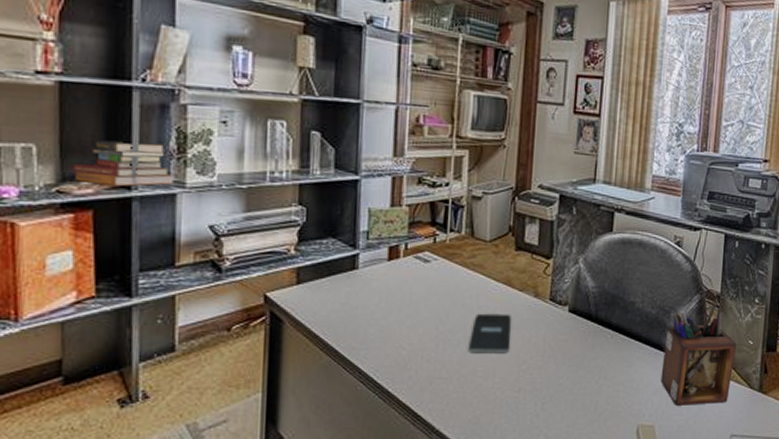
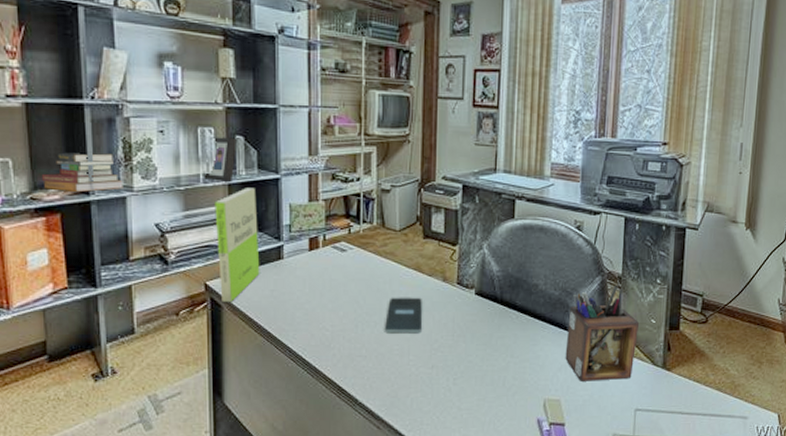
picture frame: none [271,131,312,181] -> present [203,137,237,182]
book: none [281,189,331,316] -> present [214,188,260,302]

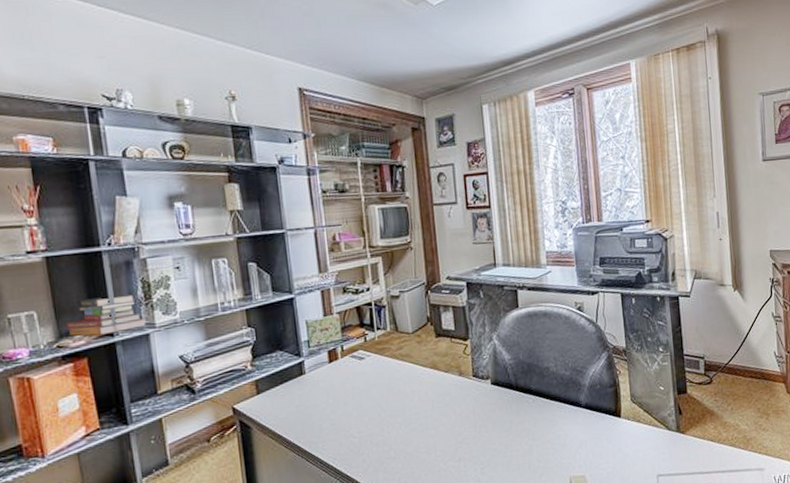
picture frame: present [203,137,237,182] -> none [221,265,251,309]
book: present [214,188,260,302] -> none [234,310,285,423]
calculator: present [385,297,422,334] -> none [409,393,445,432]
desk organizer: present [565,286,640,381] -> none [582,359,650,455]

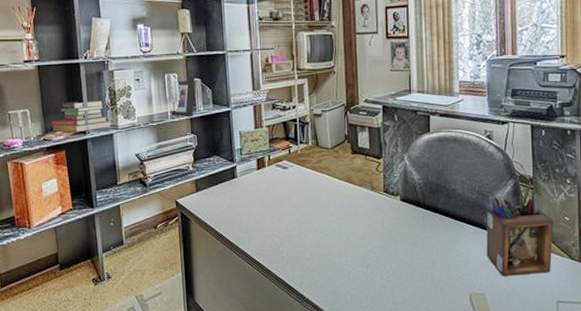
picture frame: none [221,265,251,309] -> present [171,80,196,117]
desk organizer: none [582,359,650,455] -> present [486,187,554,276]

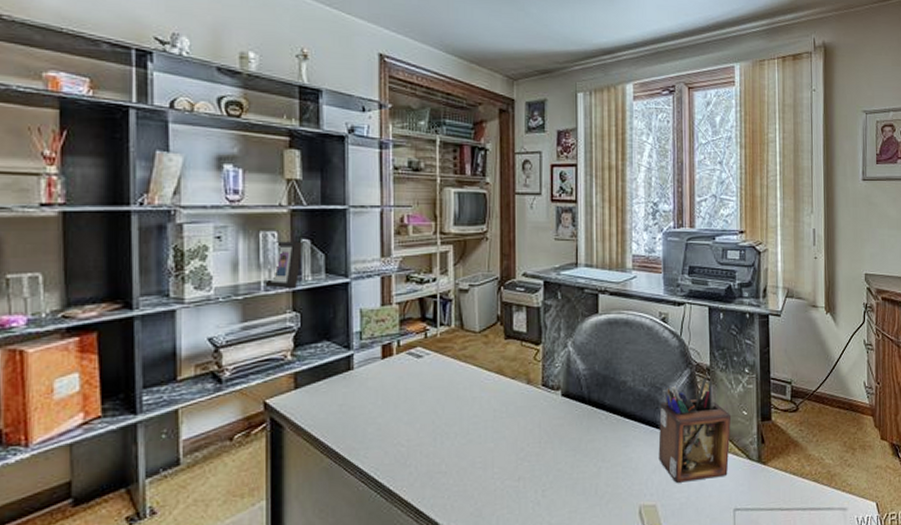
books: present [51,99,111,133] -> none [78,262,173,308]

